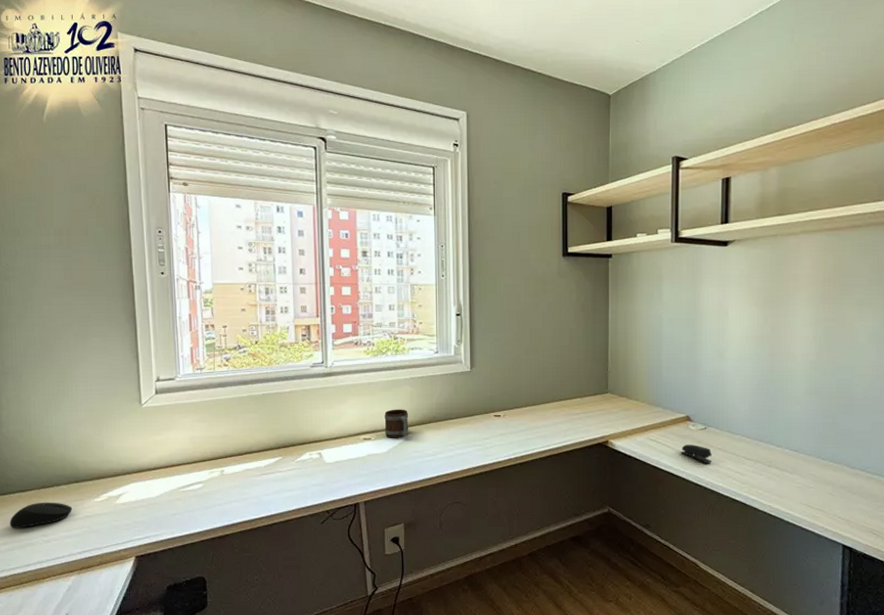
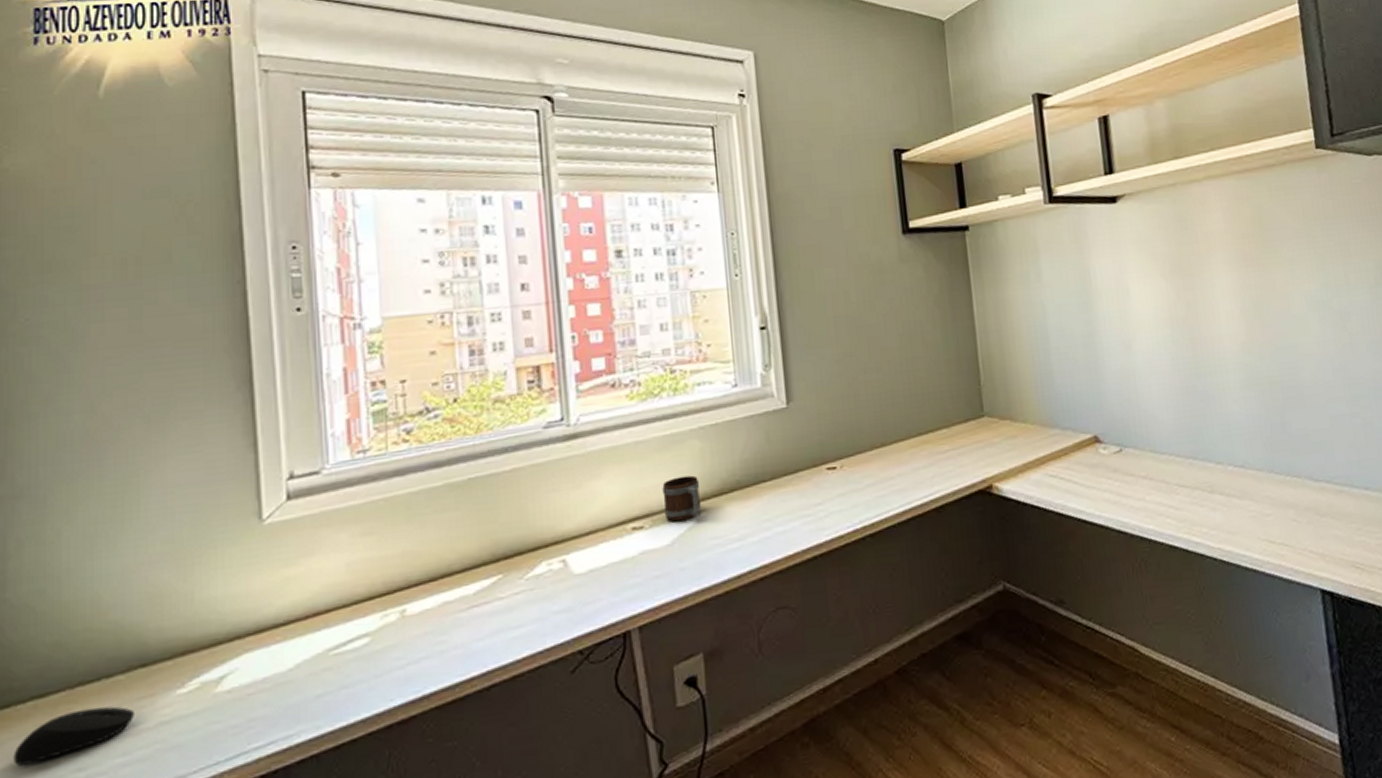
stapler: present [681,445,712,464] -> none [1092,475,1136,500]

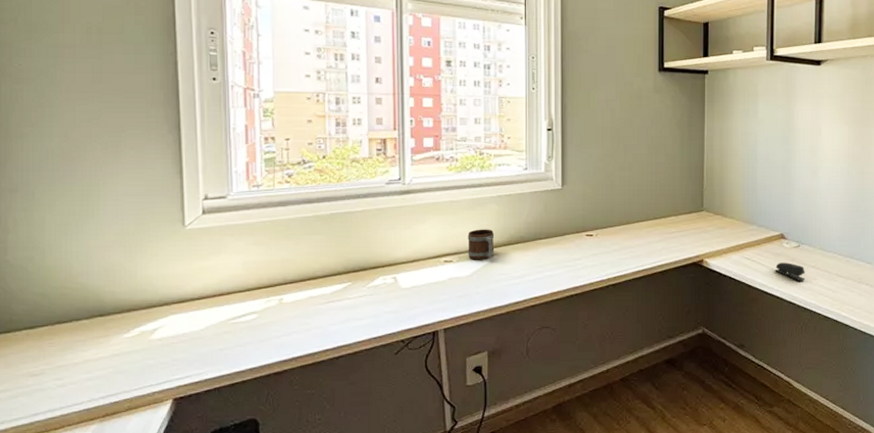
computer mouse: present [13,706,136,766] -> none [13,339,96,372]
stapler: none [1092,475,1136,500] -> present [775,262,805,282]

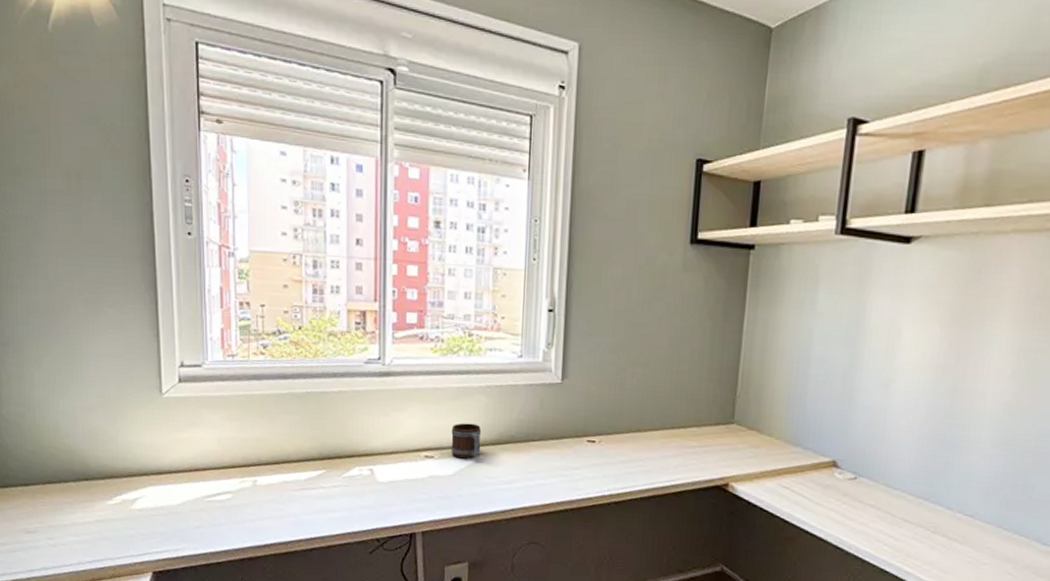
stapler: present [775,262,805,282] -> none [821,496,861,523]

